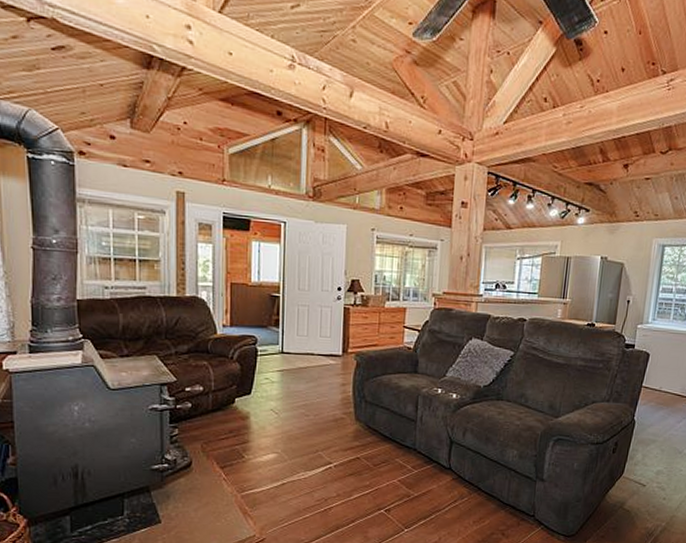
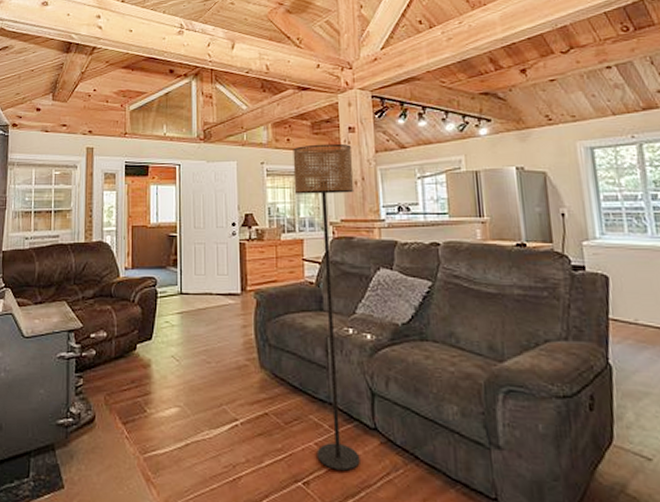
floor lamp: none [399,215,461,501] -> present [293,143,360,472]

